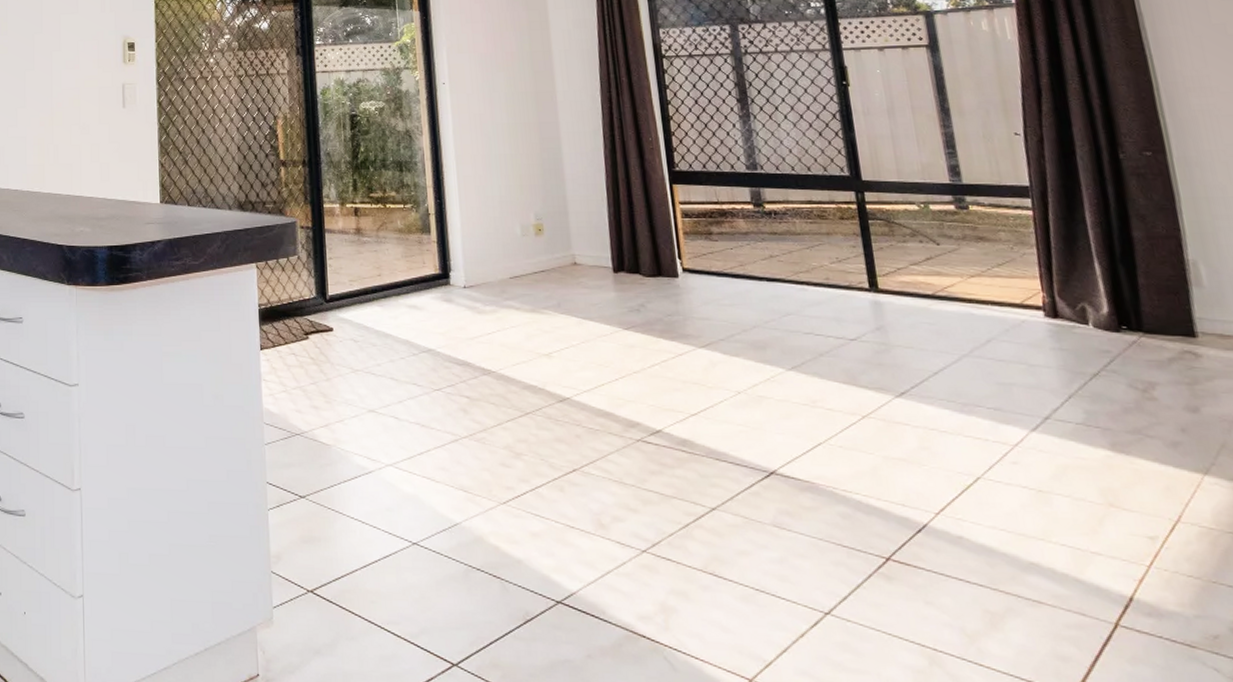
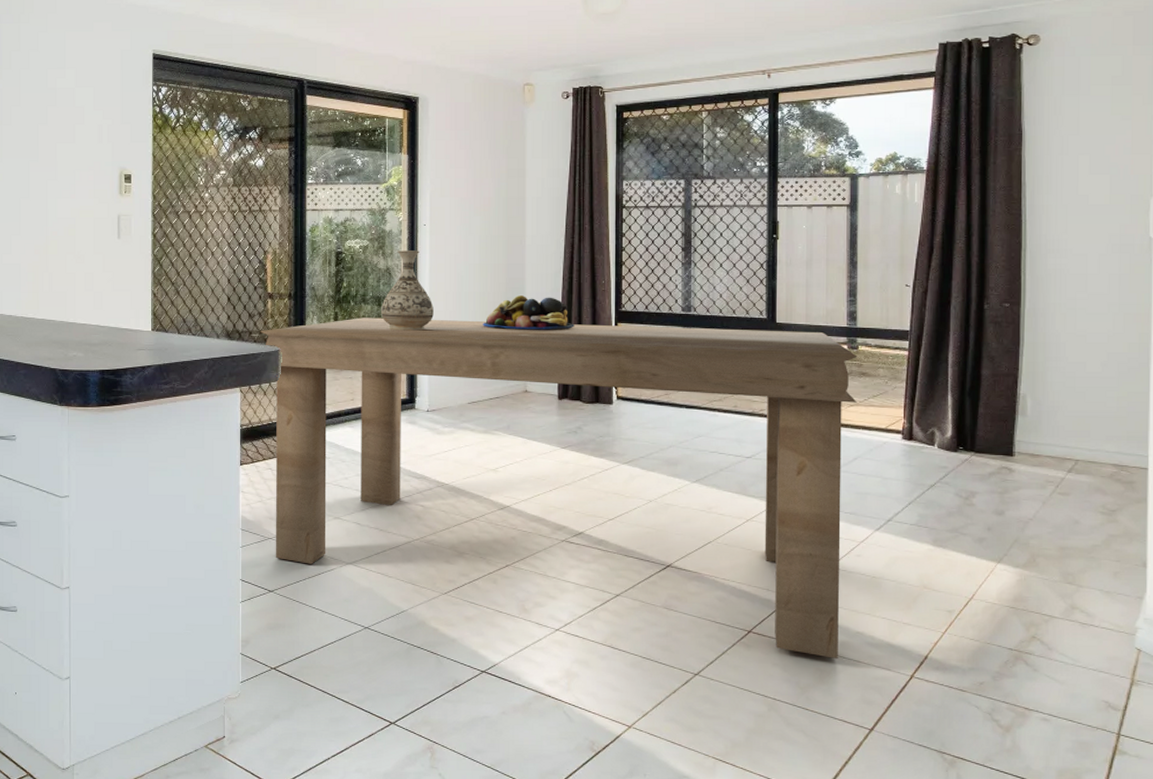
dining table: none [274,184,1011,597] -> present [260,317,858,658]
vase: none [403,111,462,198] -> present [381,251,434,331]
fruit bowl: none [518,156,623,195] -> present [483,296,575,330]

